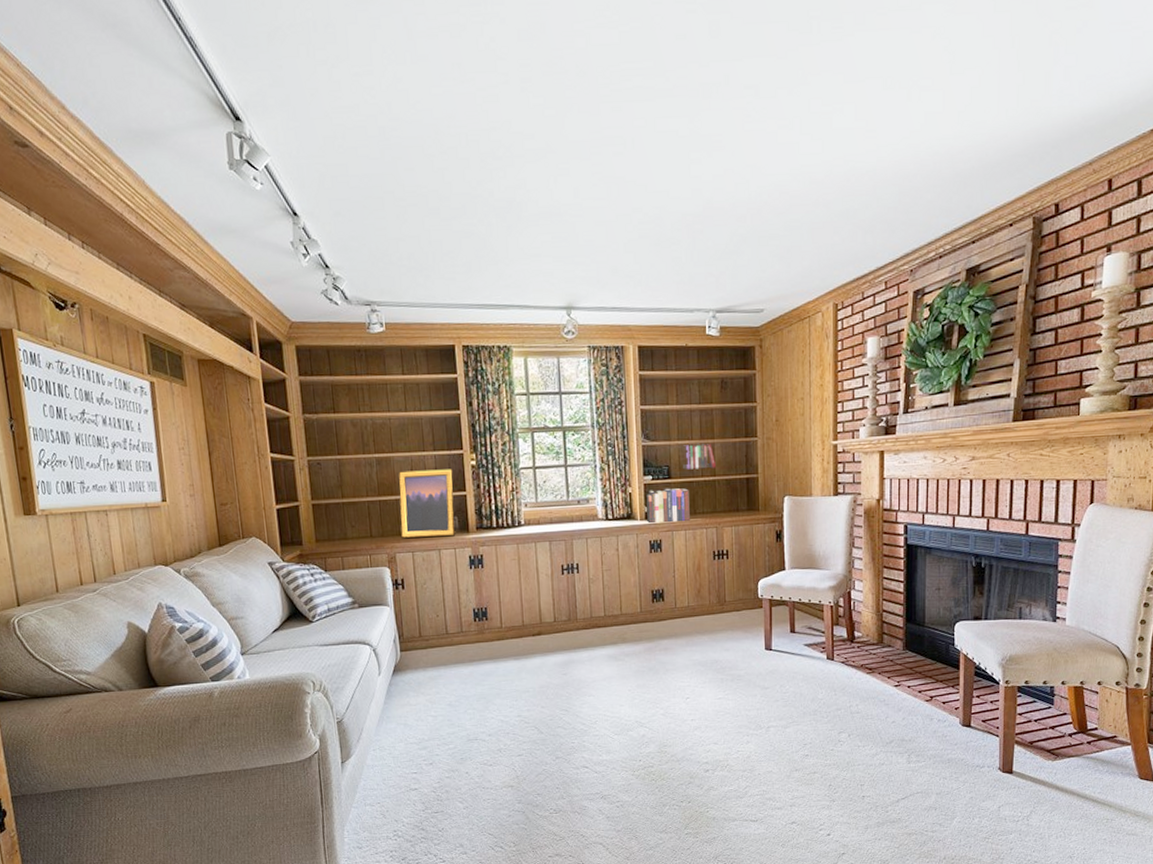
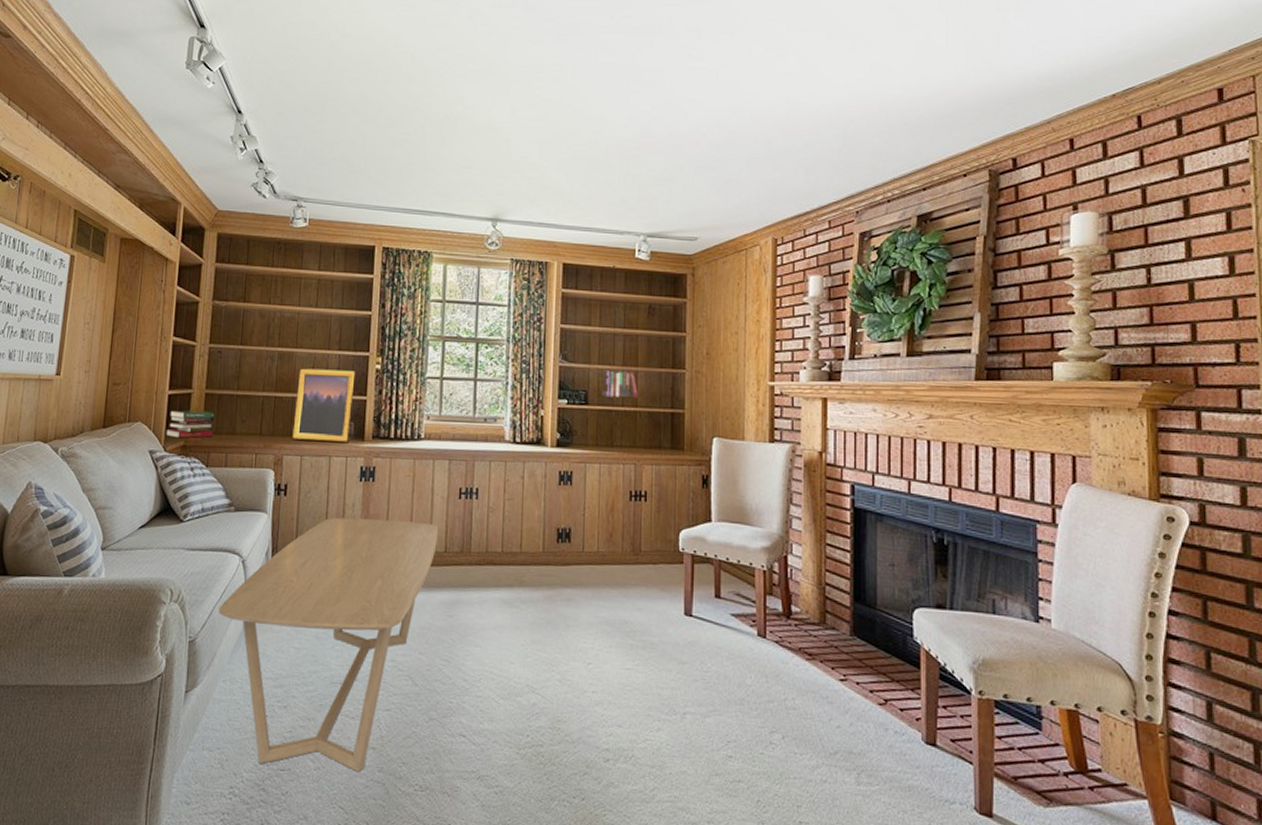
books: none [281,520,326,549] -> present [166,409,215,439]
coffee table: none [359,598,547,811] -> present [218,517,438,773]
books: present [646,488,690,524] -> none [558,415,607,455]

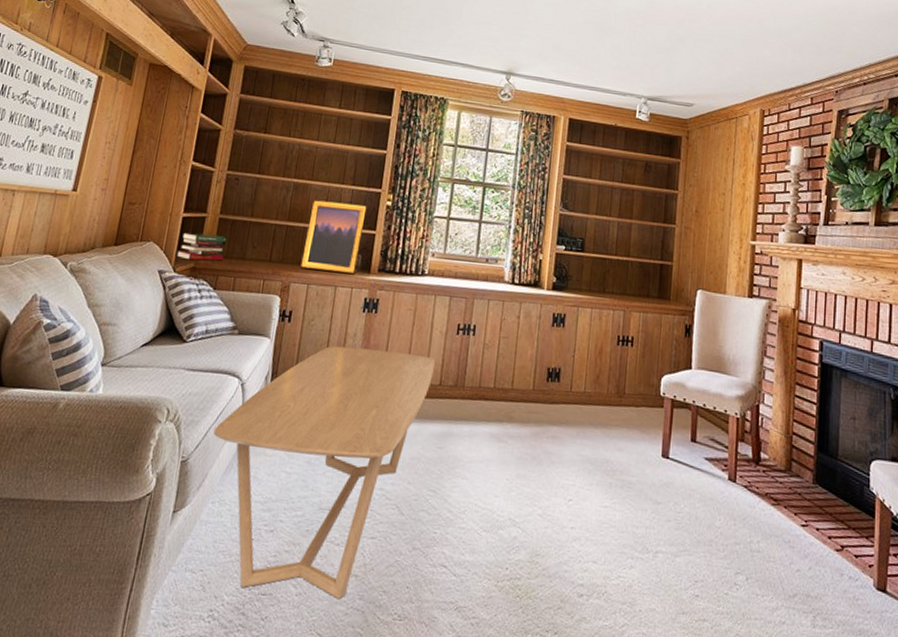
books: present [602,369,639,399] -> none [597,220,632,249]

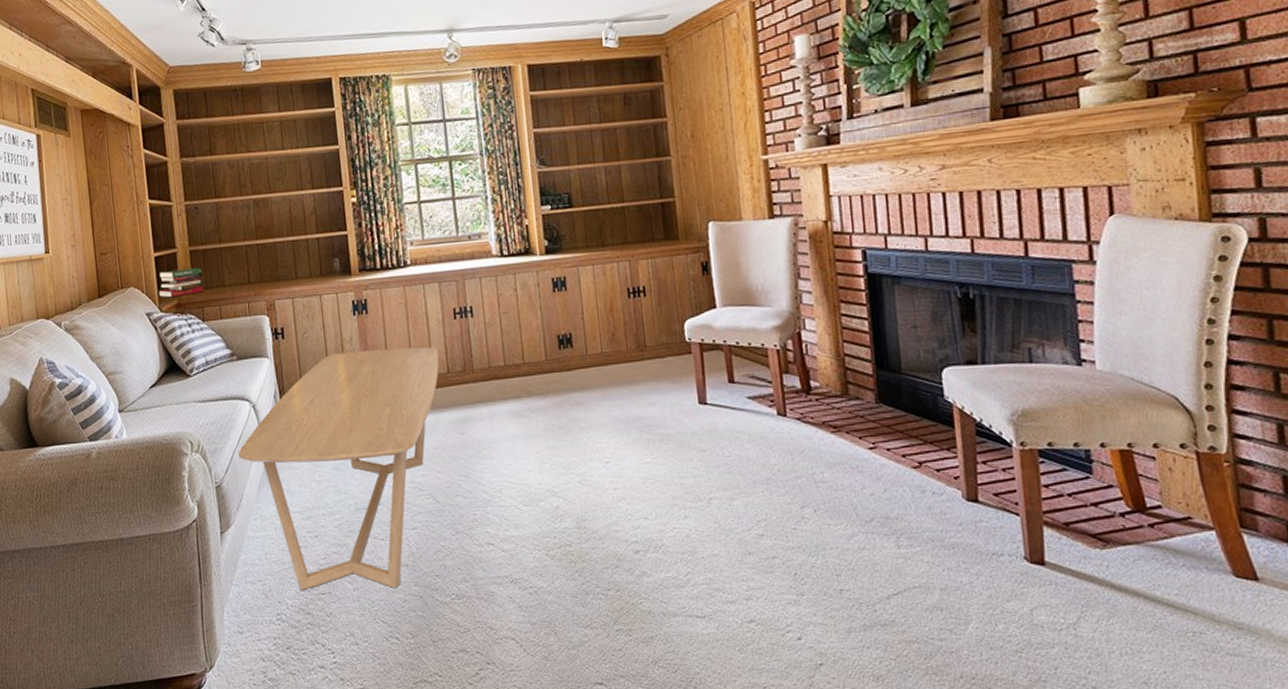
picture frame: present [300,200,367,274] -> none [276,207,336,283]

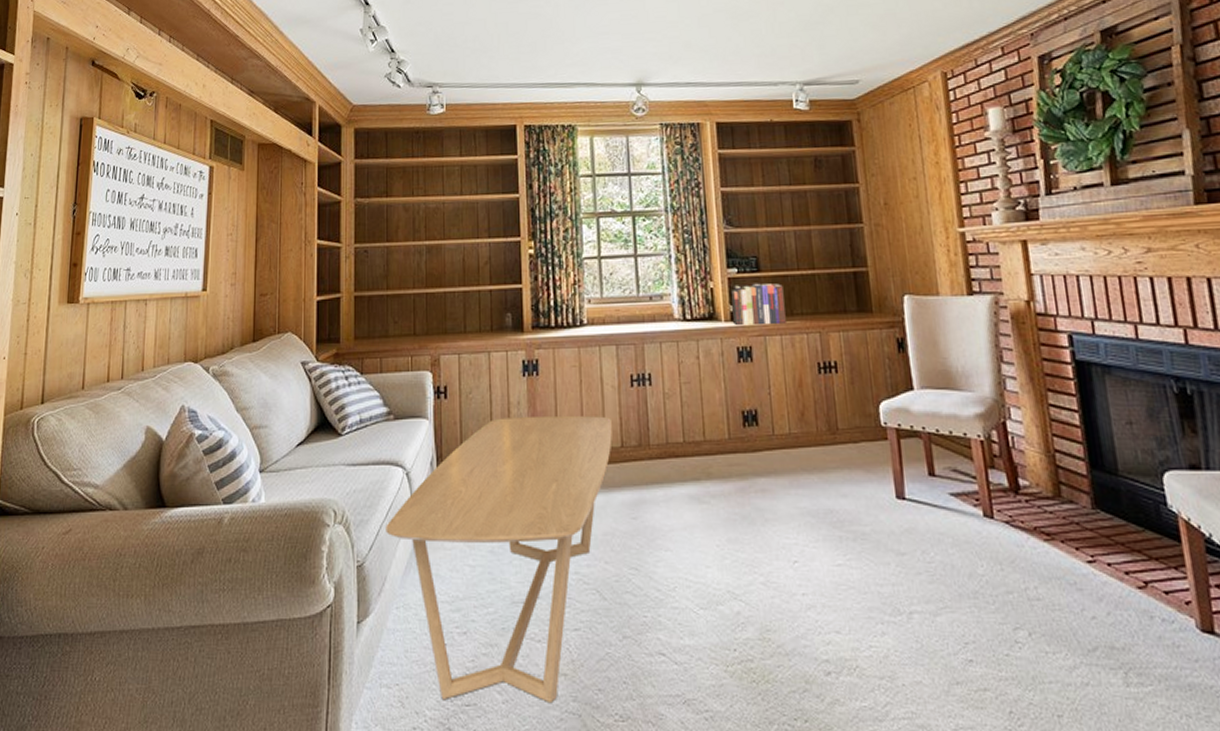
books: present [158,267,204,298] -> none [317,314,366,347]
books: none [545,217,598,259] -> present [731,283,786,326]

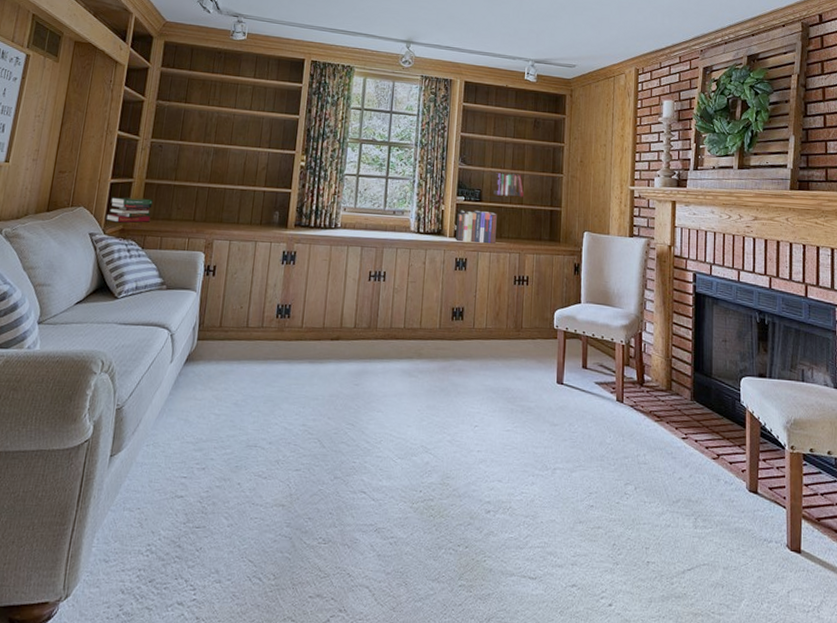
books: none [317,314,366,347] -> present [106,196,153,223]
coffee table: present [386,415,613,704] -> none [146,296,349,528]
books: none [774,230,816,262] -> present [493,172,525,197]

